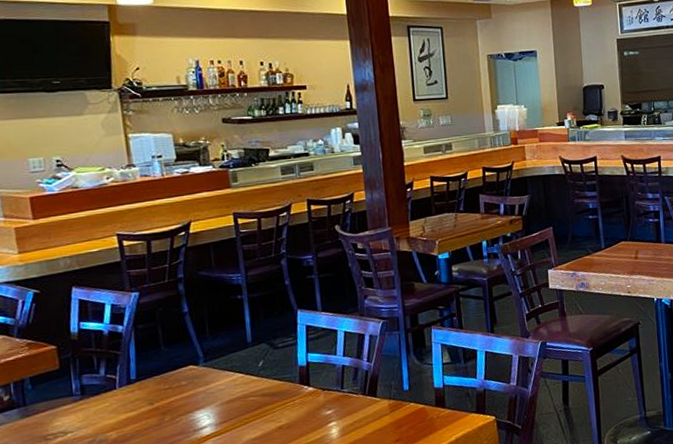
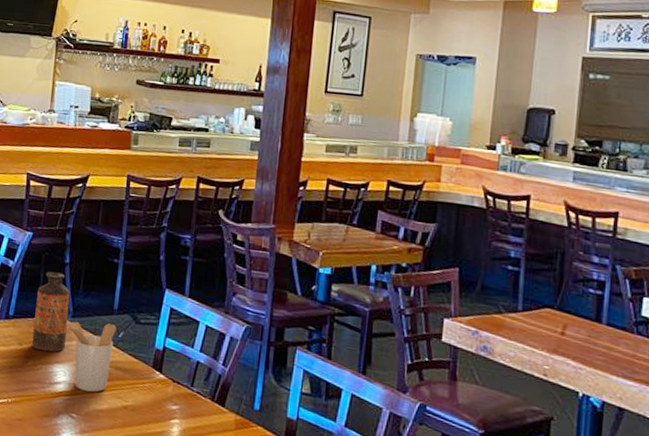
bottle: none [158,323,204,404] -> present [31,271,71,352]
utensil holder: none [199,356,256,427] -> present [66,321,117,392]

